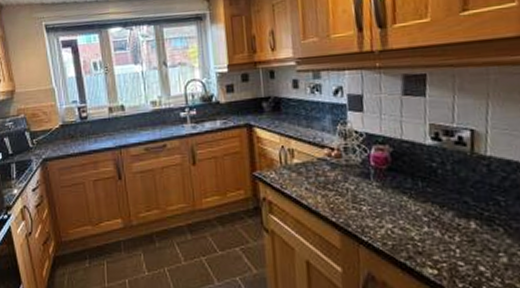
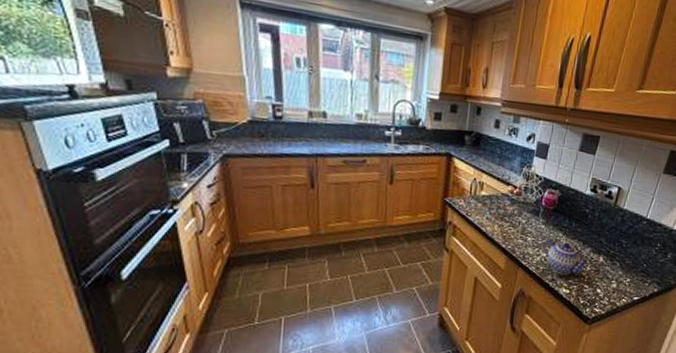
teapot: none [384,206,457,250] -> present [542,239,590,275]

